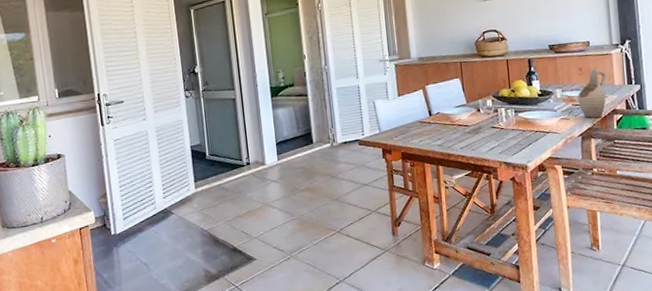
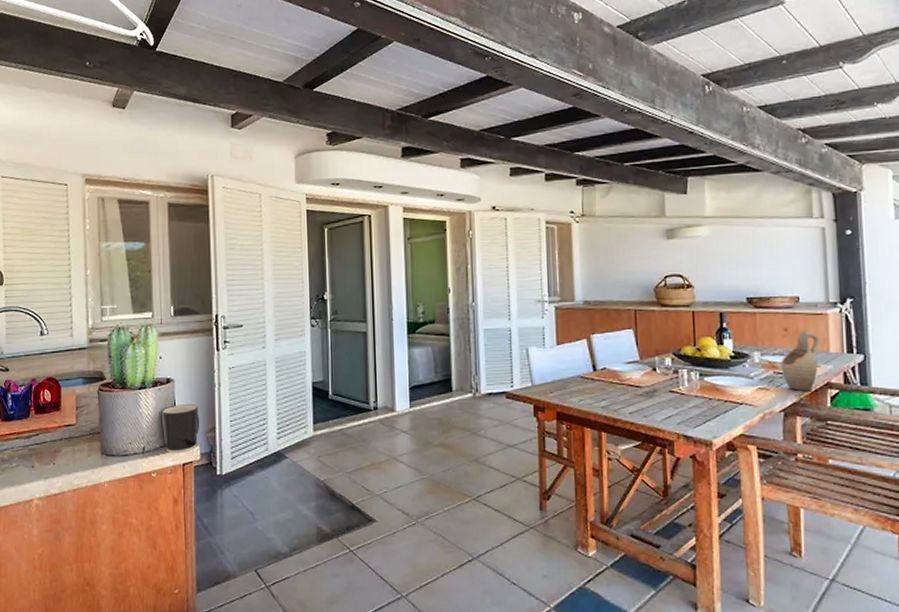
mug: none [55,175,92,221] -> present [161,404,200,454]

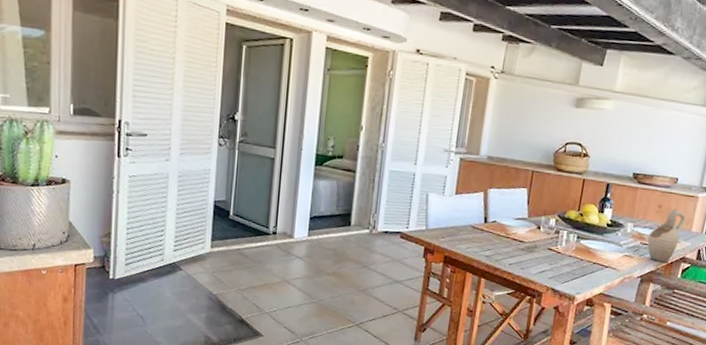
mug: present [161,404,200,454] -> none [54,206,95,255]

